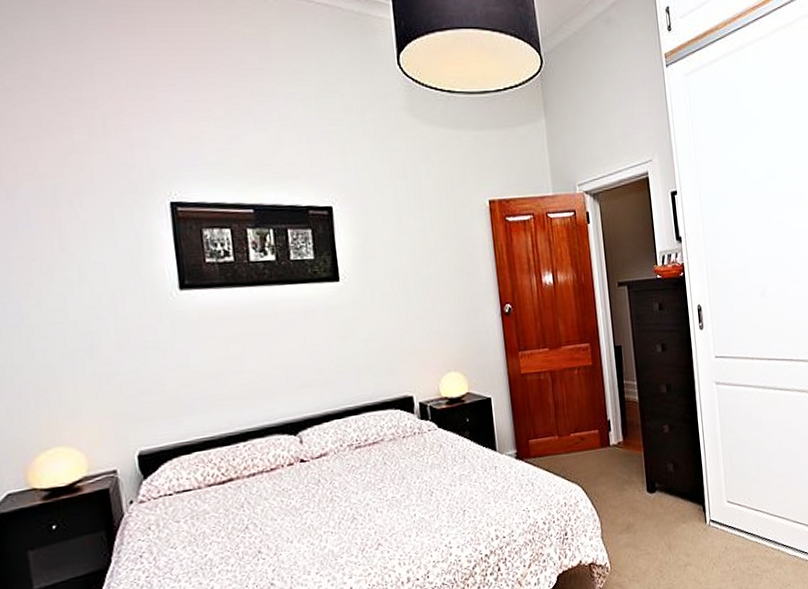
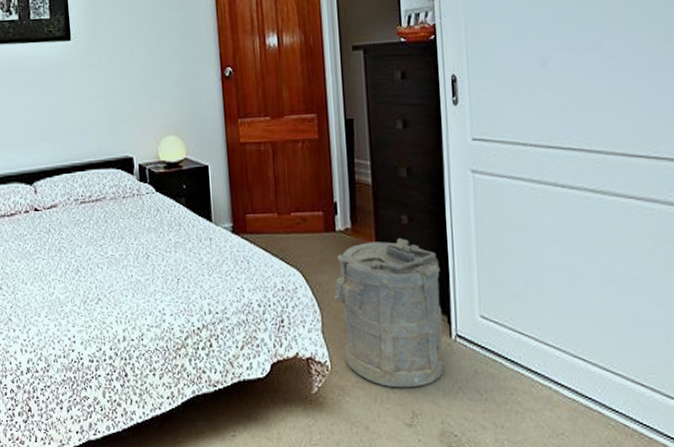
laundry hamper: none [611,445,702,575] -> present [334,238,444,388]

